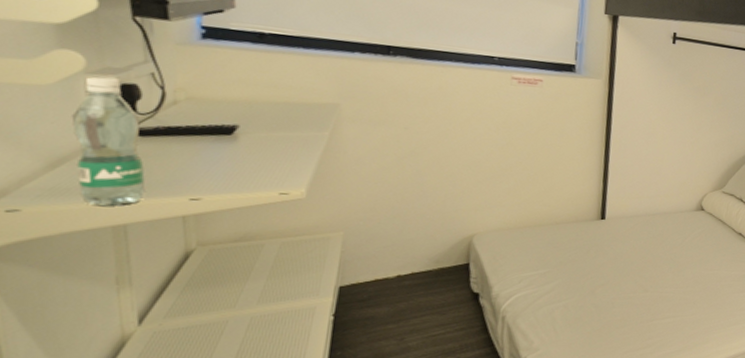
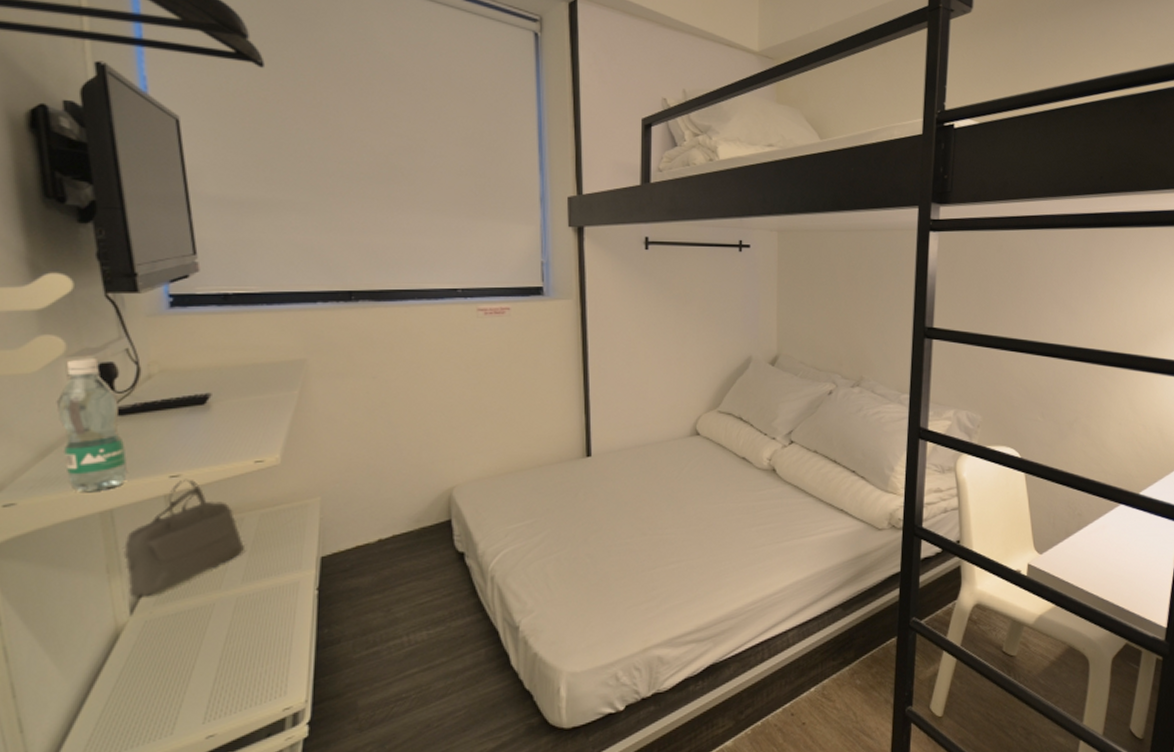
handbag: none [134,202,262,310] -> present [122,479,244,598]

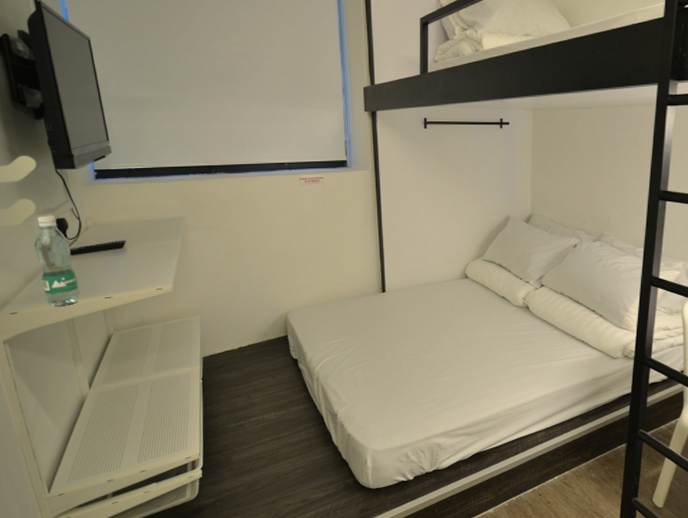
handbag: present [122,479,244,598] -> none [81,299,154,378]

